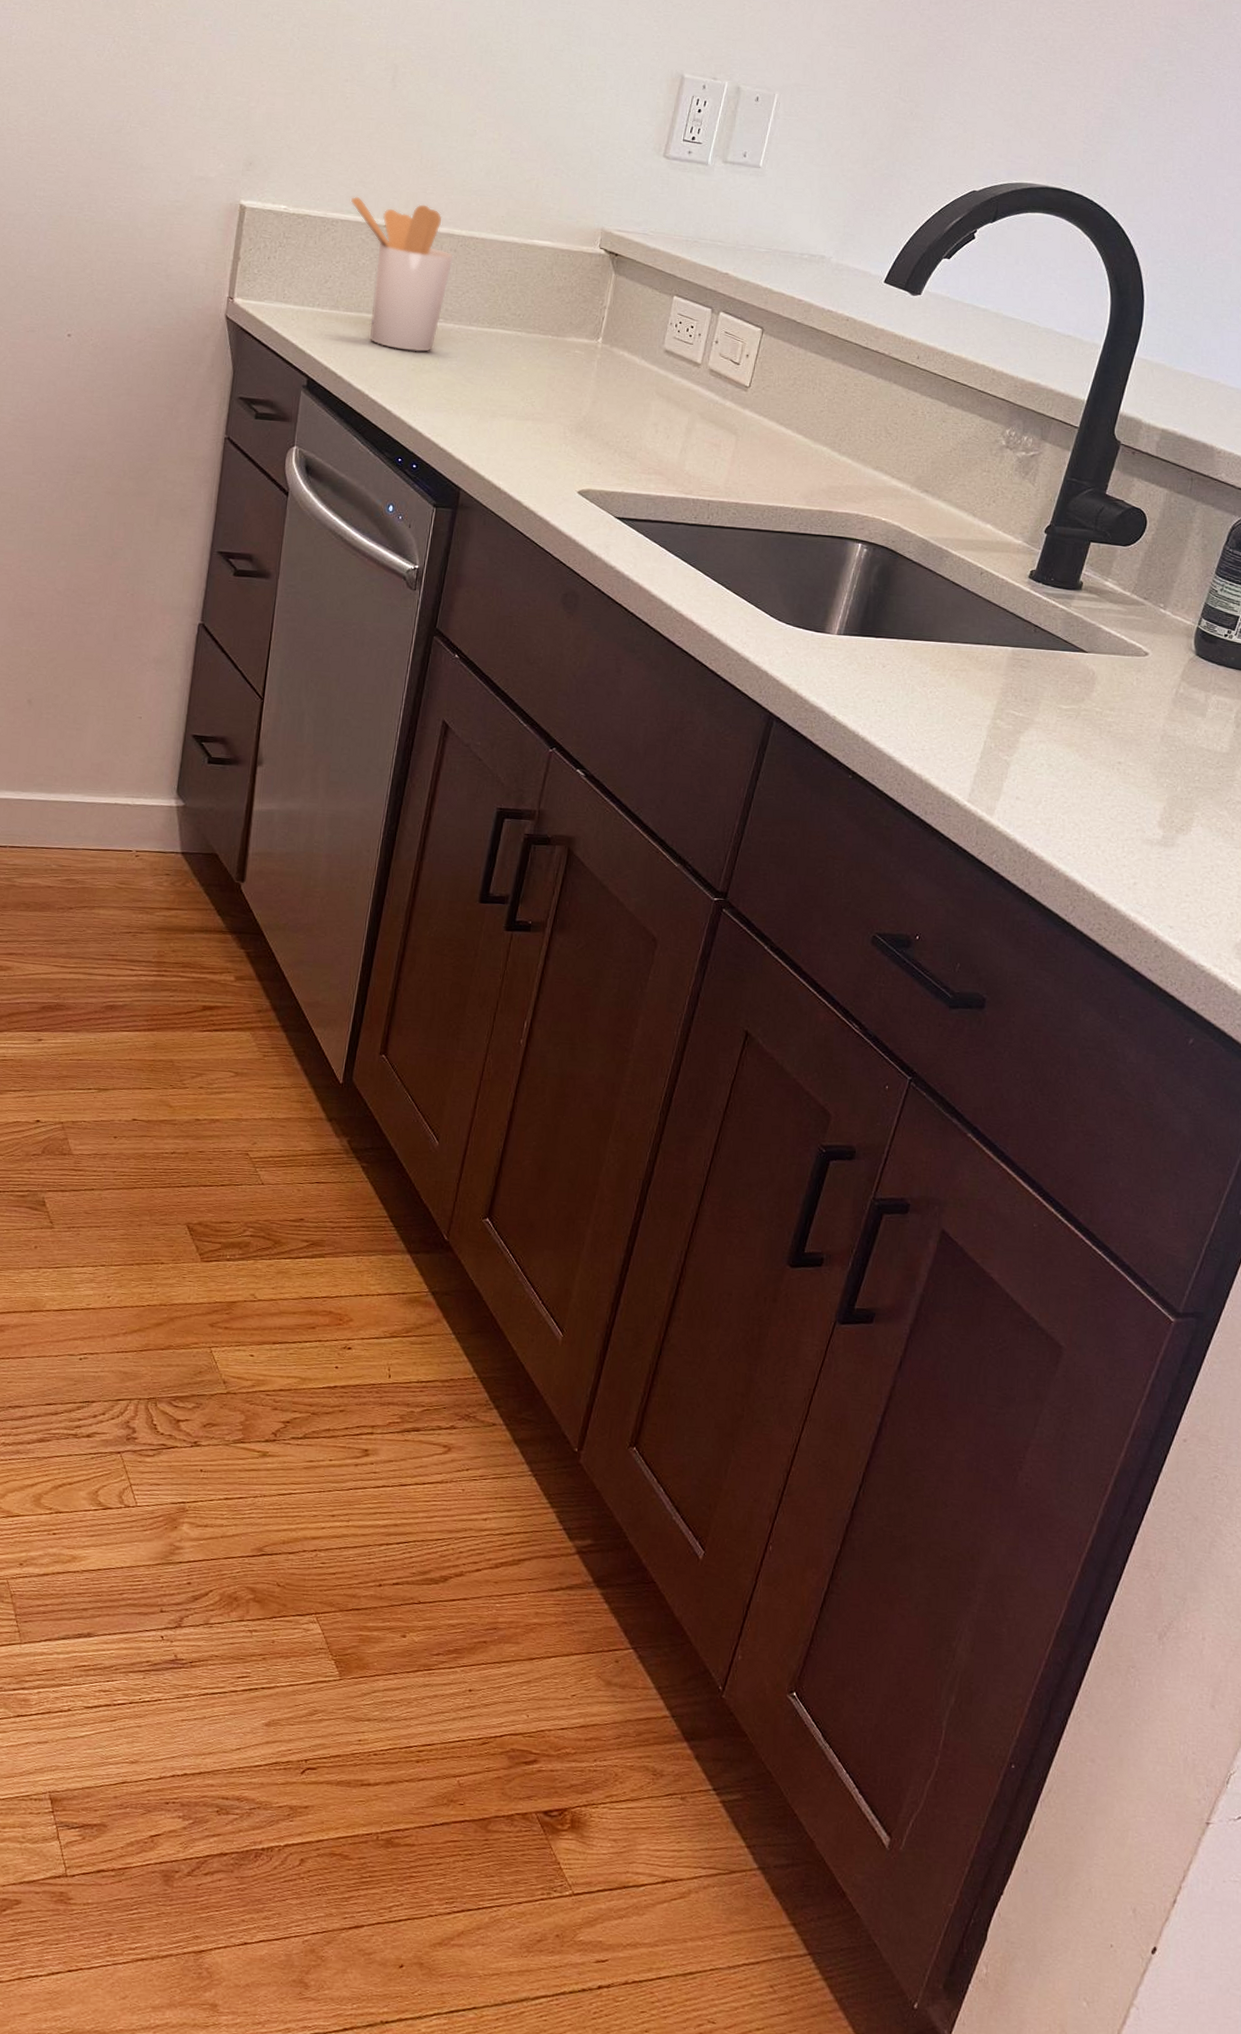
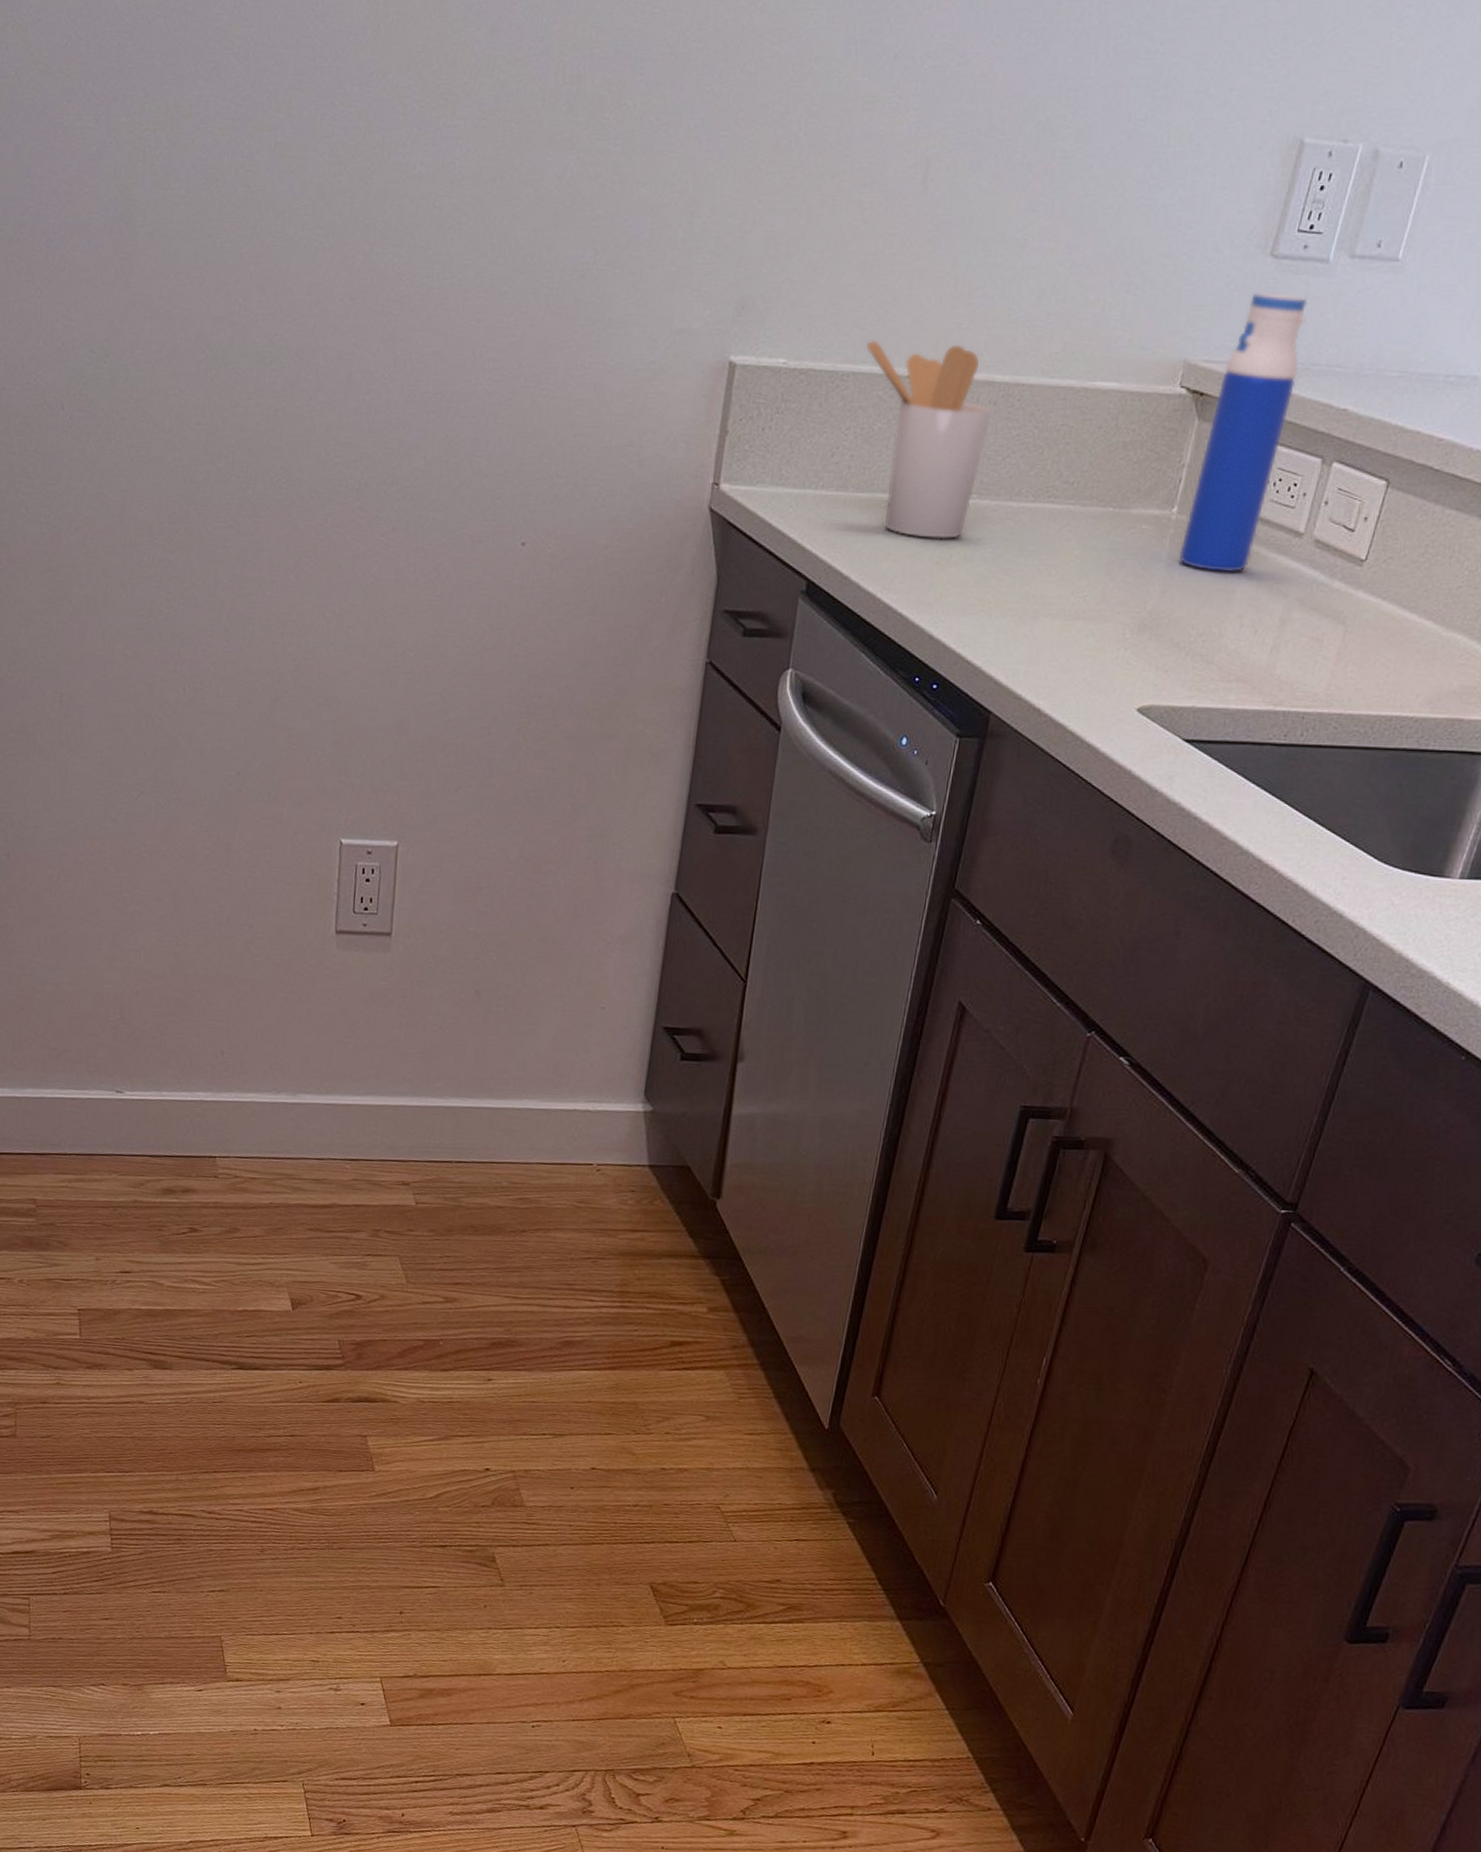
water bottle: none [605,182,694,391] -> present [1178,292,1308,572]

